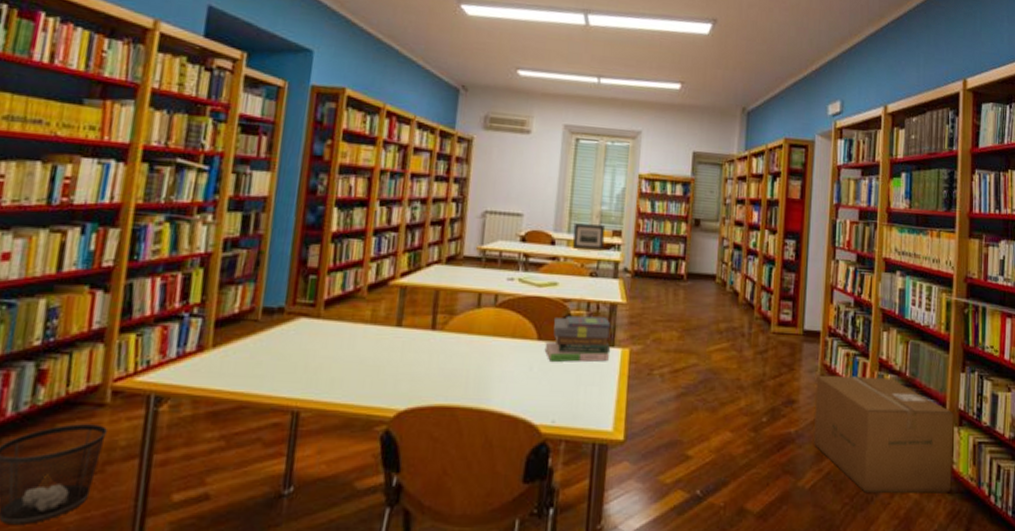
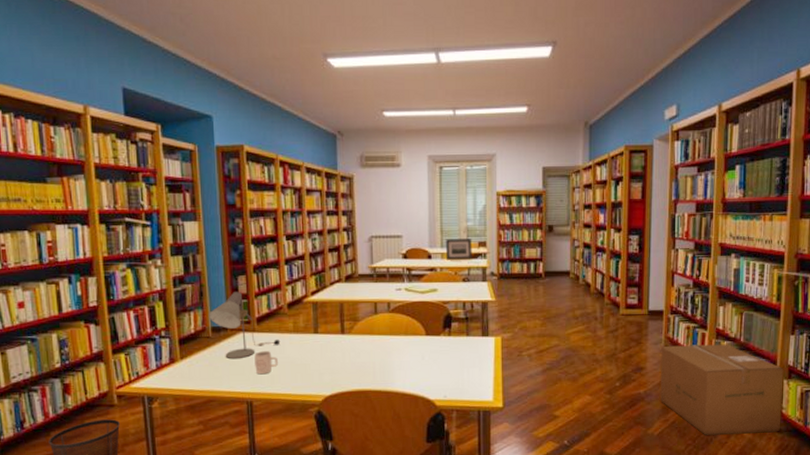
desk lamp: none [262,263,351,352] -> present [209,291,281,358]
mug: none [311,344,344,376] -> present [254,351,279,375]
books: present [544,315,611,362] -> none [432,313,486,351]

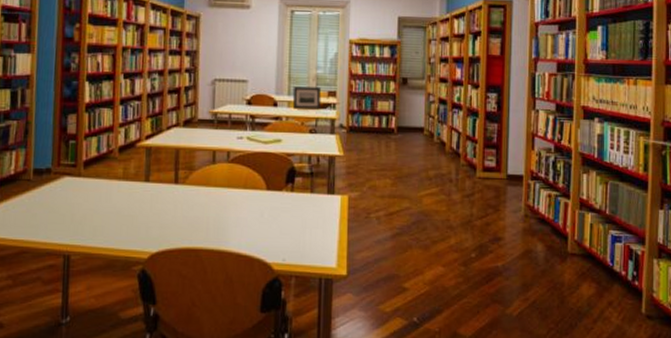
desk lamp: present [209,291,281,358] -> none [32,130,108,205]
mug: present [254,351,279,375] -> none [76,199,104,225]
box: present [660,344,784,435] -> none [520,214,653,319]

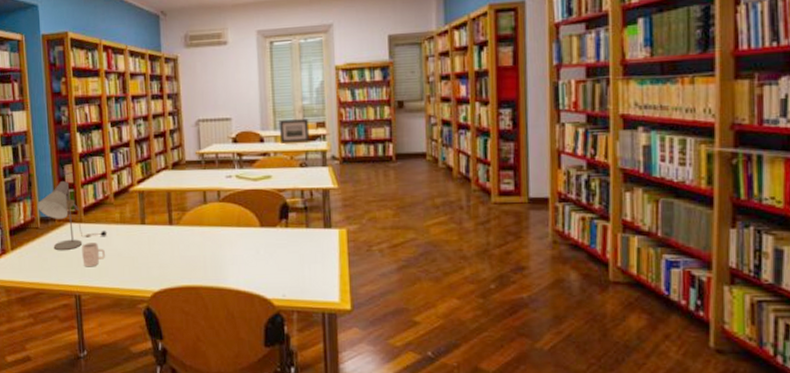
desk lamp: none [32,130,108,205] -> present [37,180,108,250]
mug: none [76,199,104,225] -> present [82,243,106,267]

